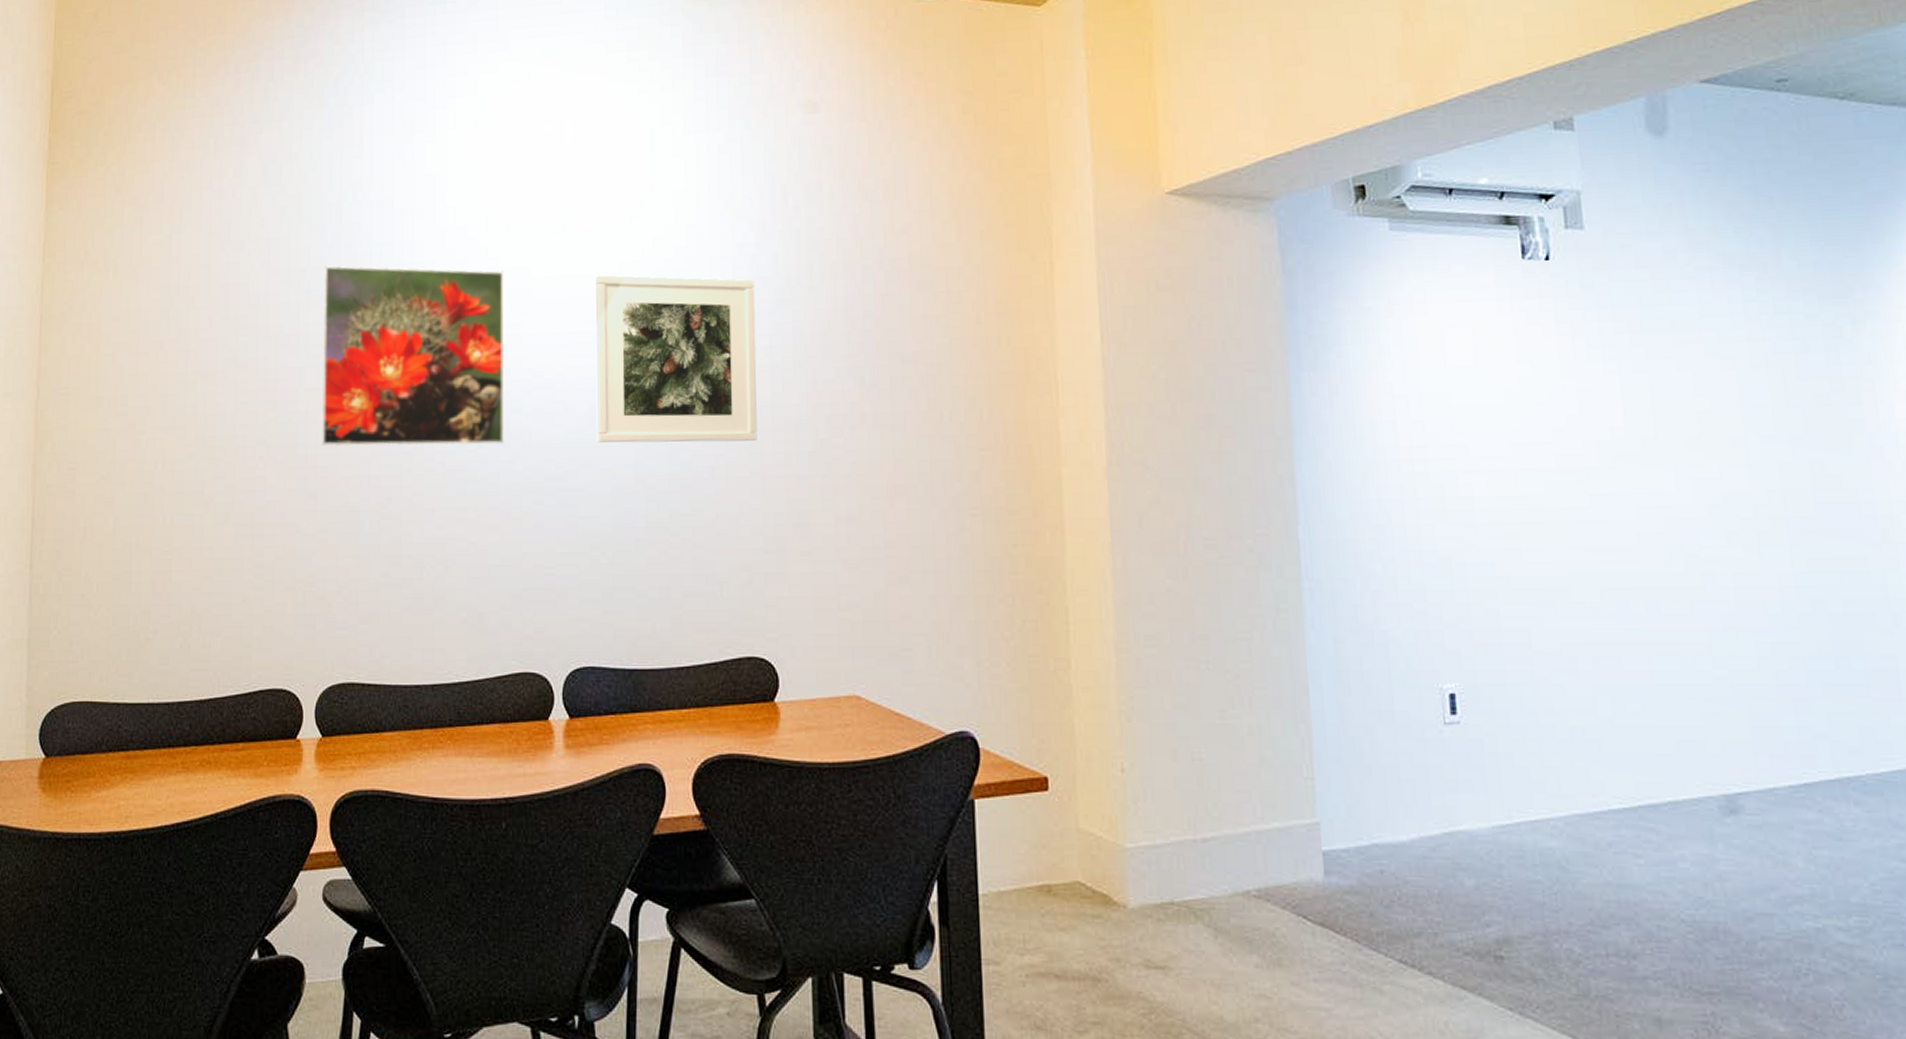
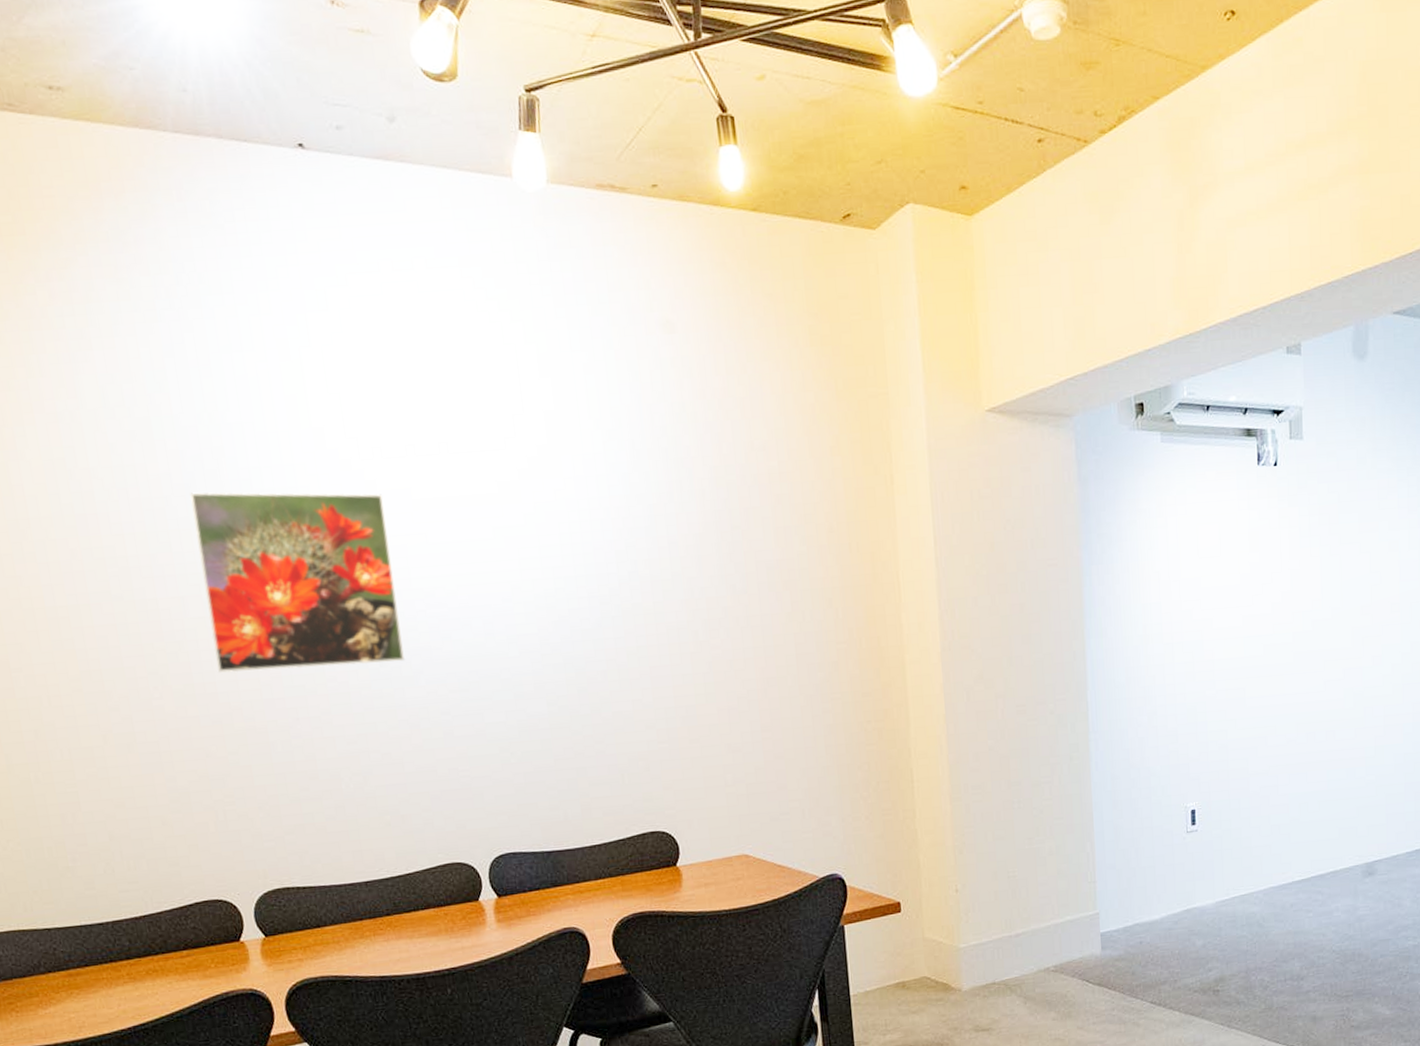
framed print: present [595,275,757,443] -> none [476,495,644,655]

